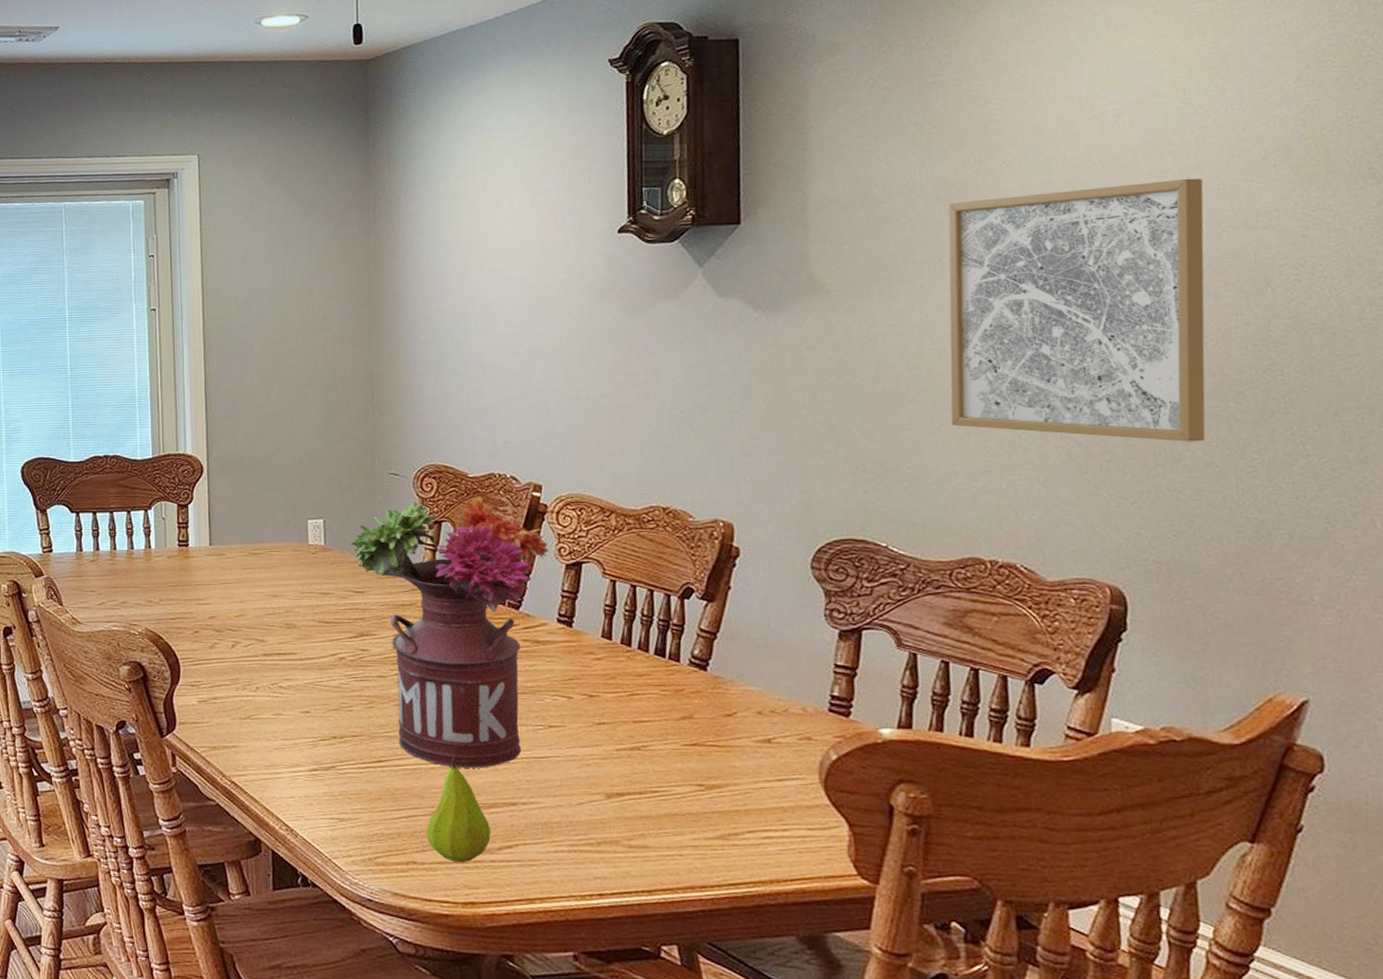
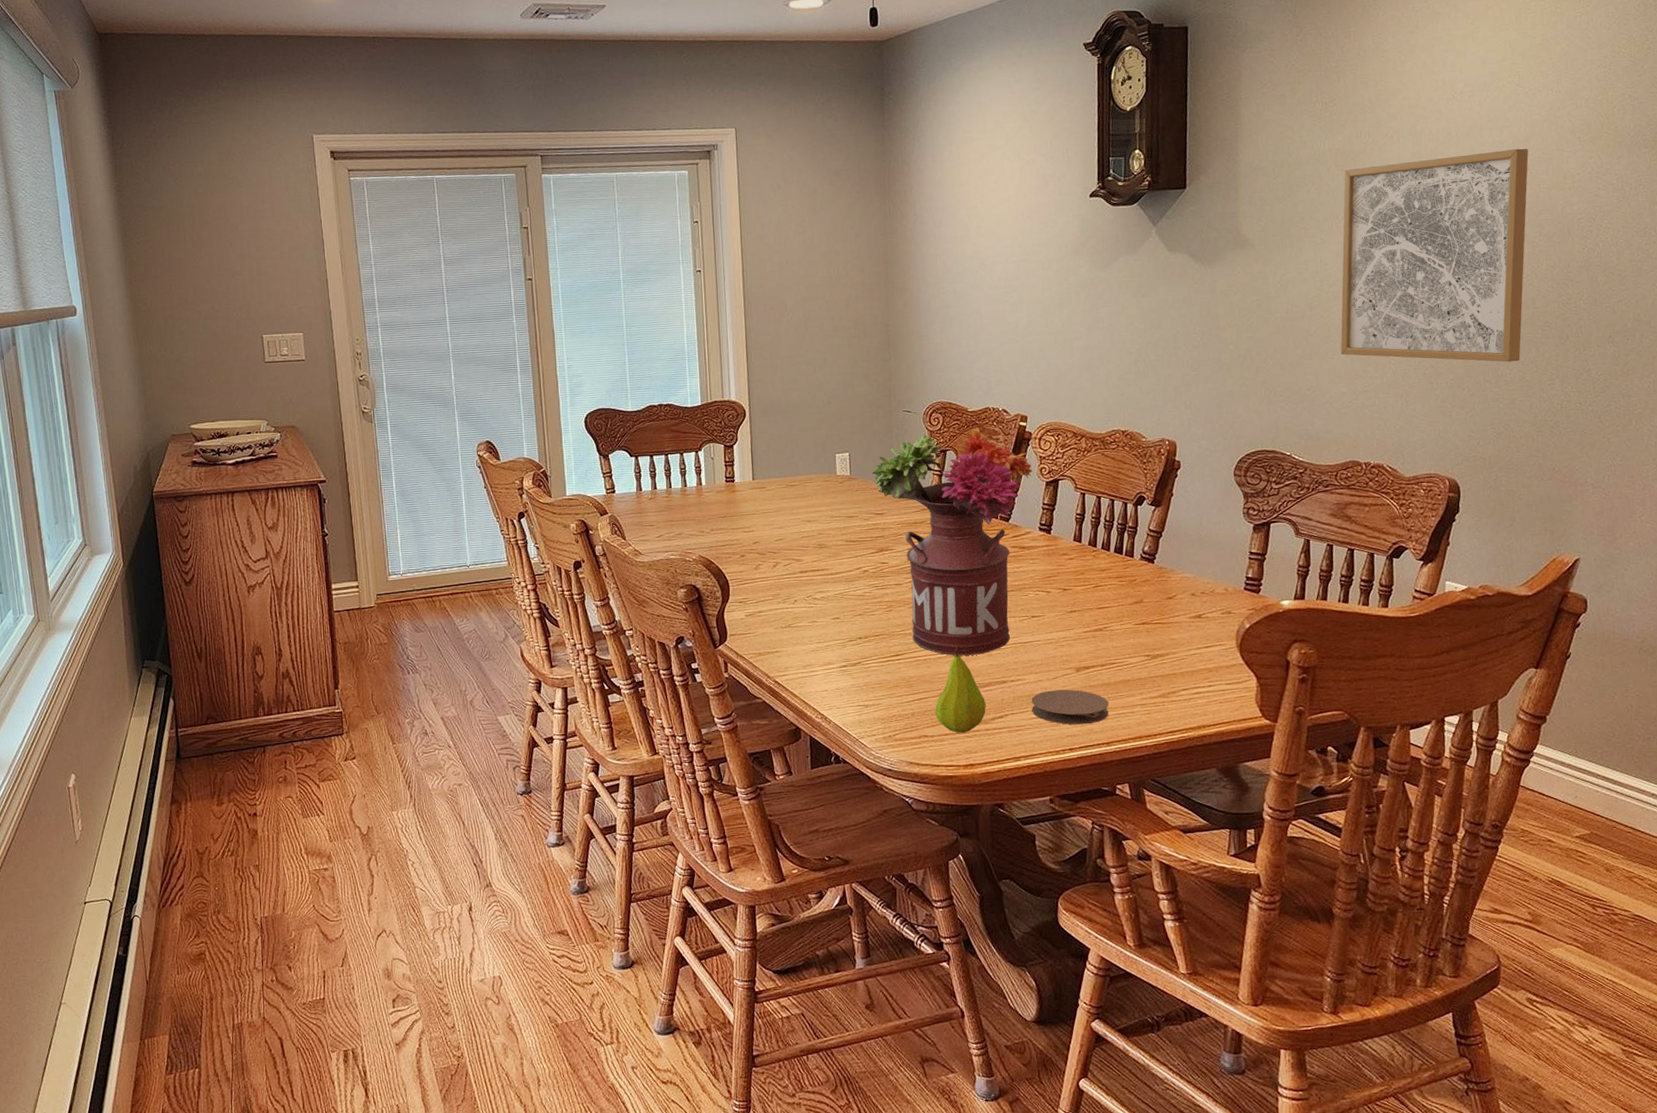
coaster: none [549,819,650,866] -> present [1031,689,1109,725]

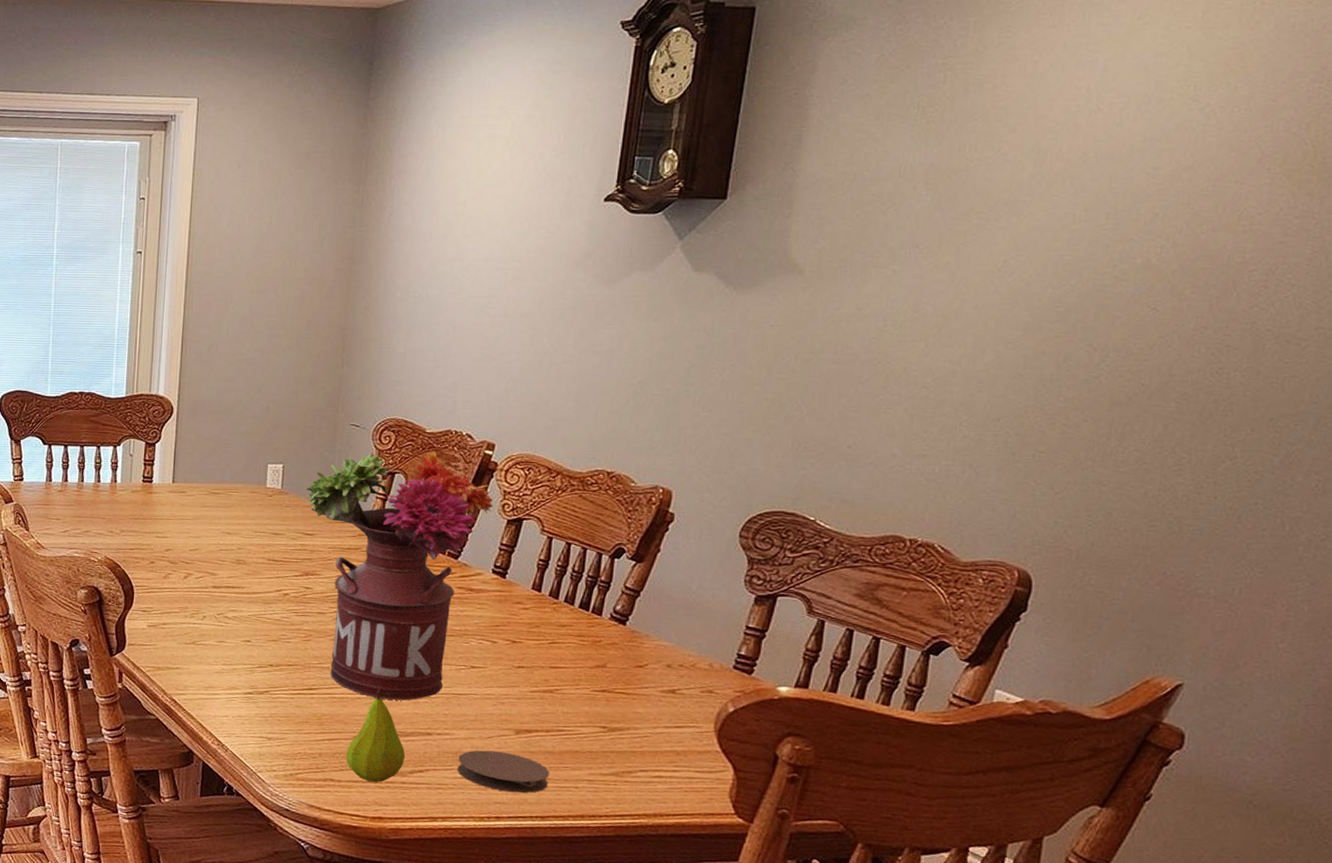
wall art: present [1340,148,1529,362] -> none [898,177,1193,439]

